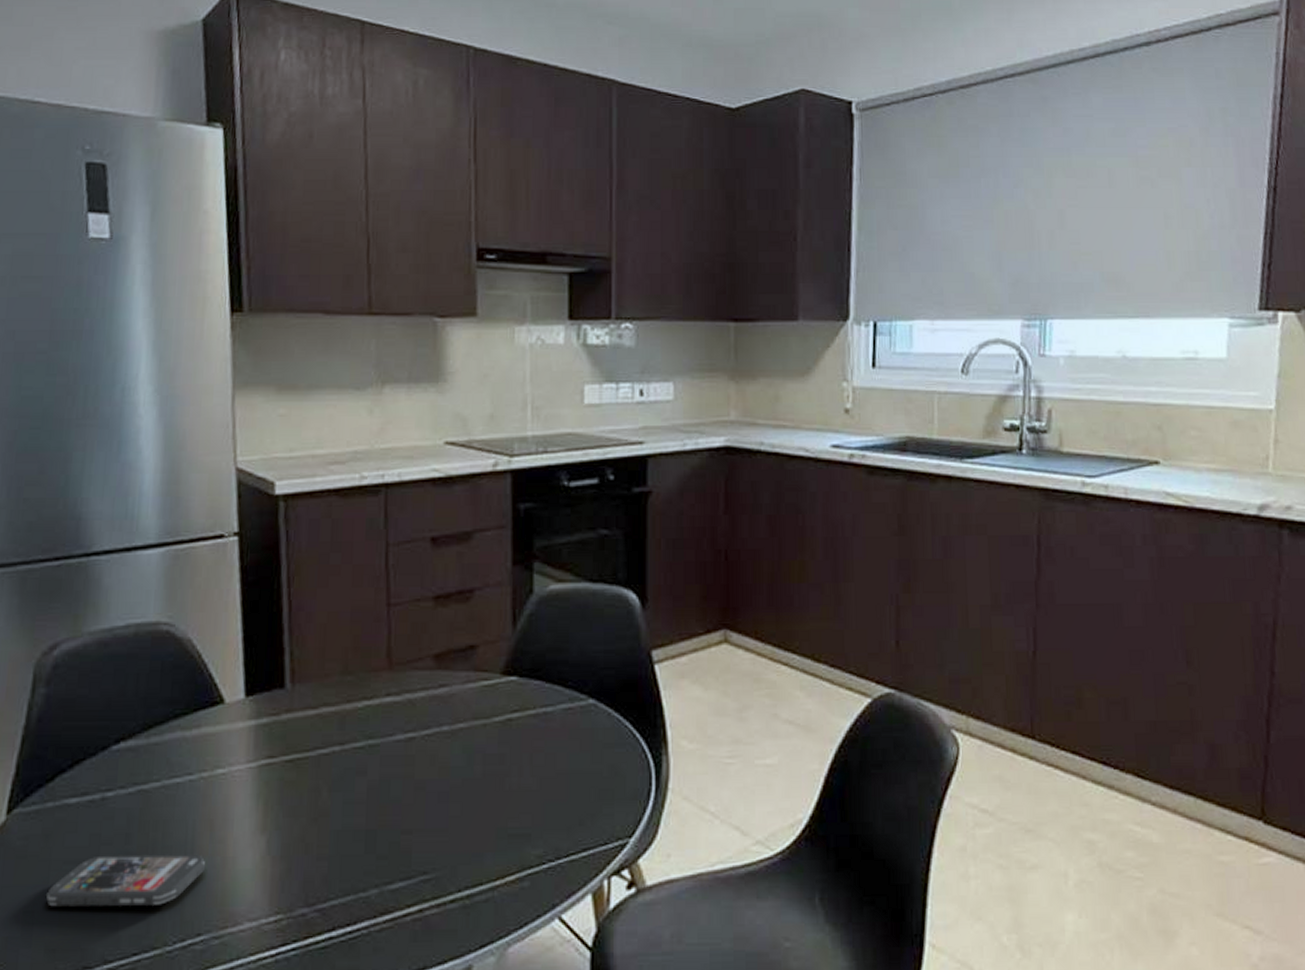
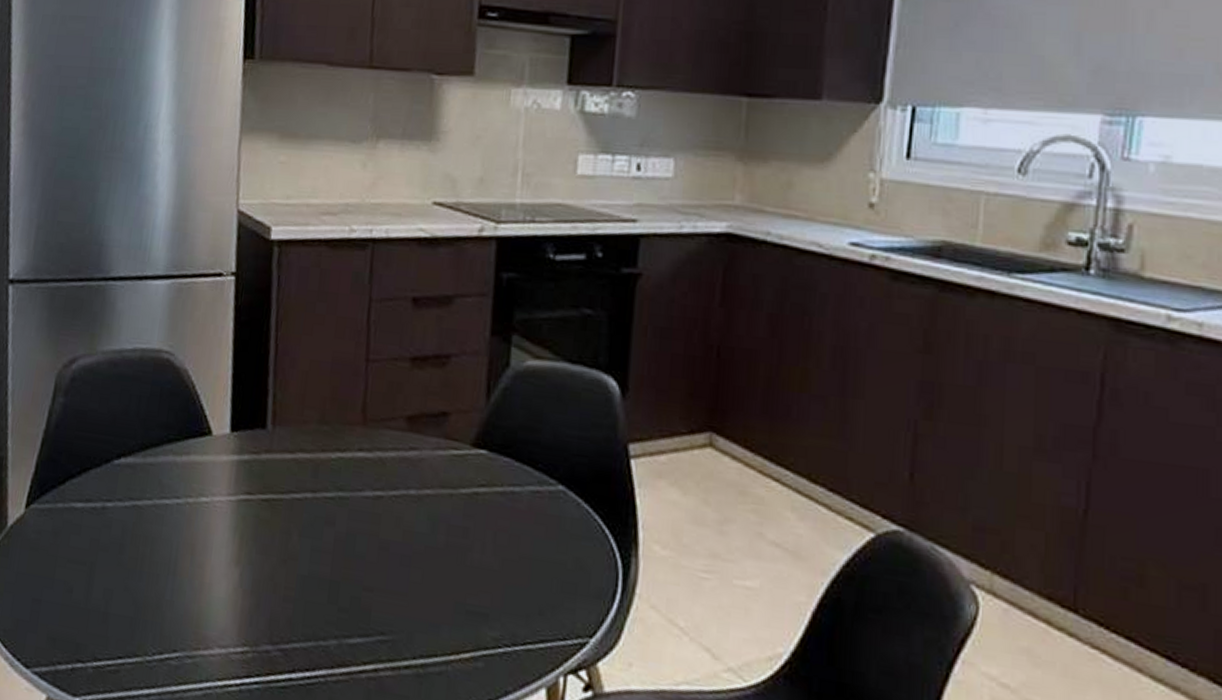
smartphone: present [46,854,206,907] -> none [51,559,186,617]

